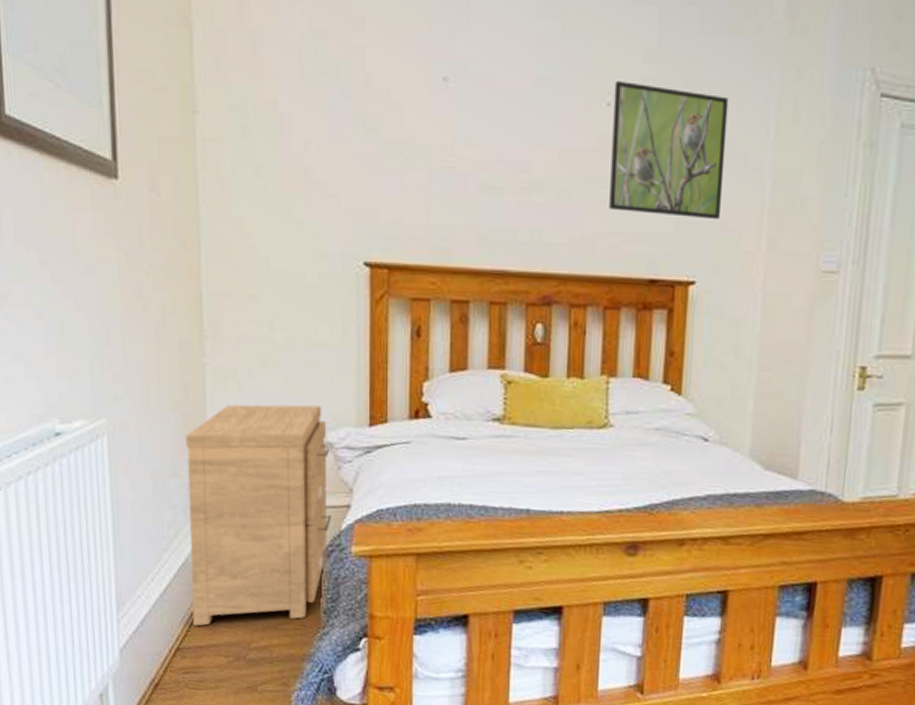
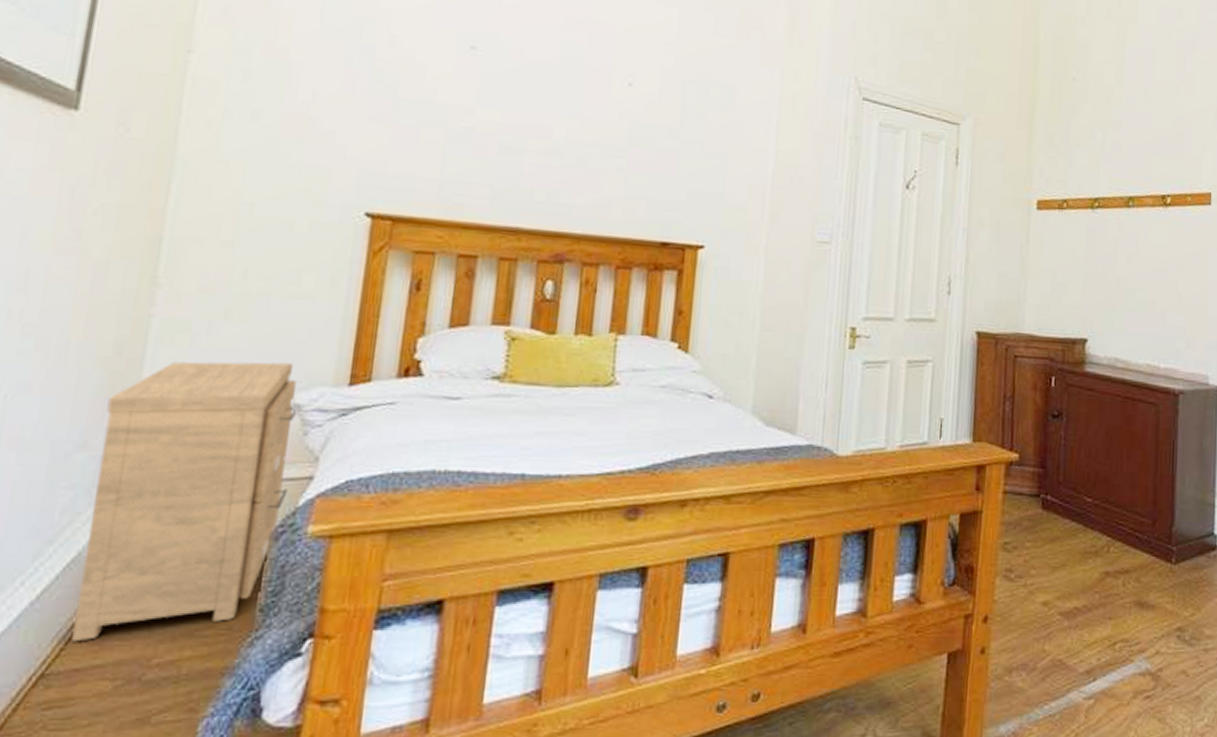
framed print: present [609,81,729,220] -> none [626,66,738,192]

